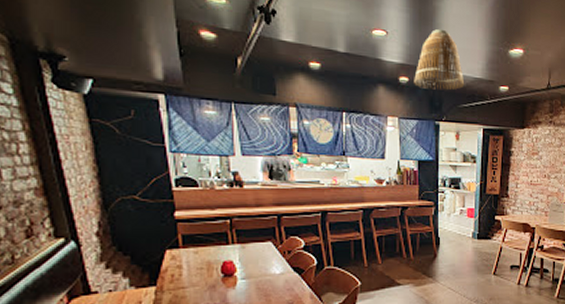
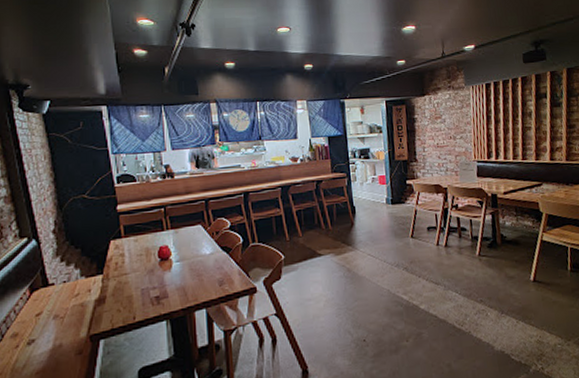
lamp shade: present [414,29,465,91] -> none [317,18,365,72]

